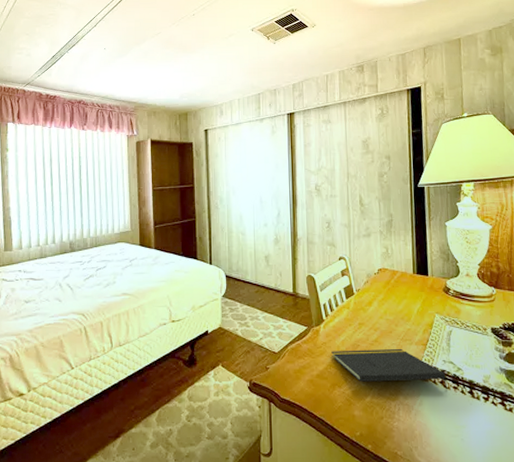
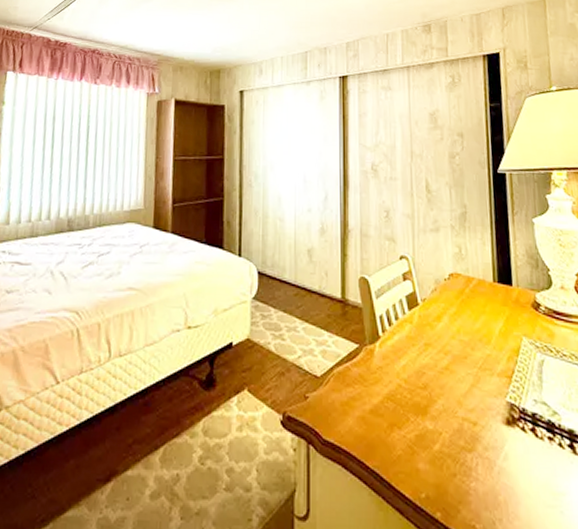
notepad: present [331,348,448,390] -> none [389,379,541,441]

